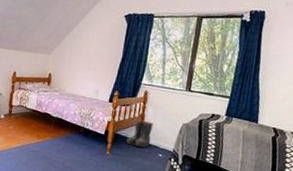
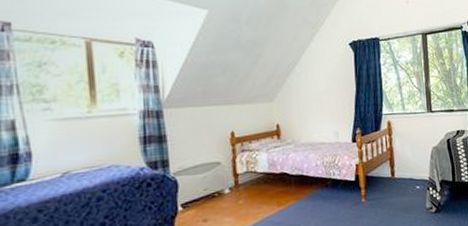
boots: present [126,119,153,148] -> none [380,153,405,185]

